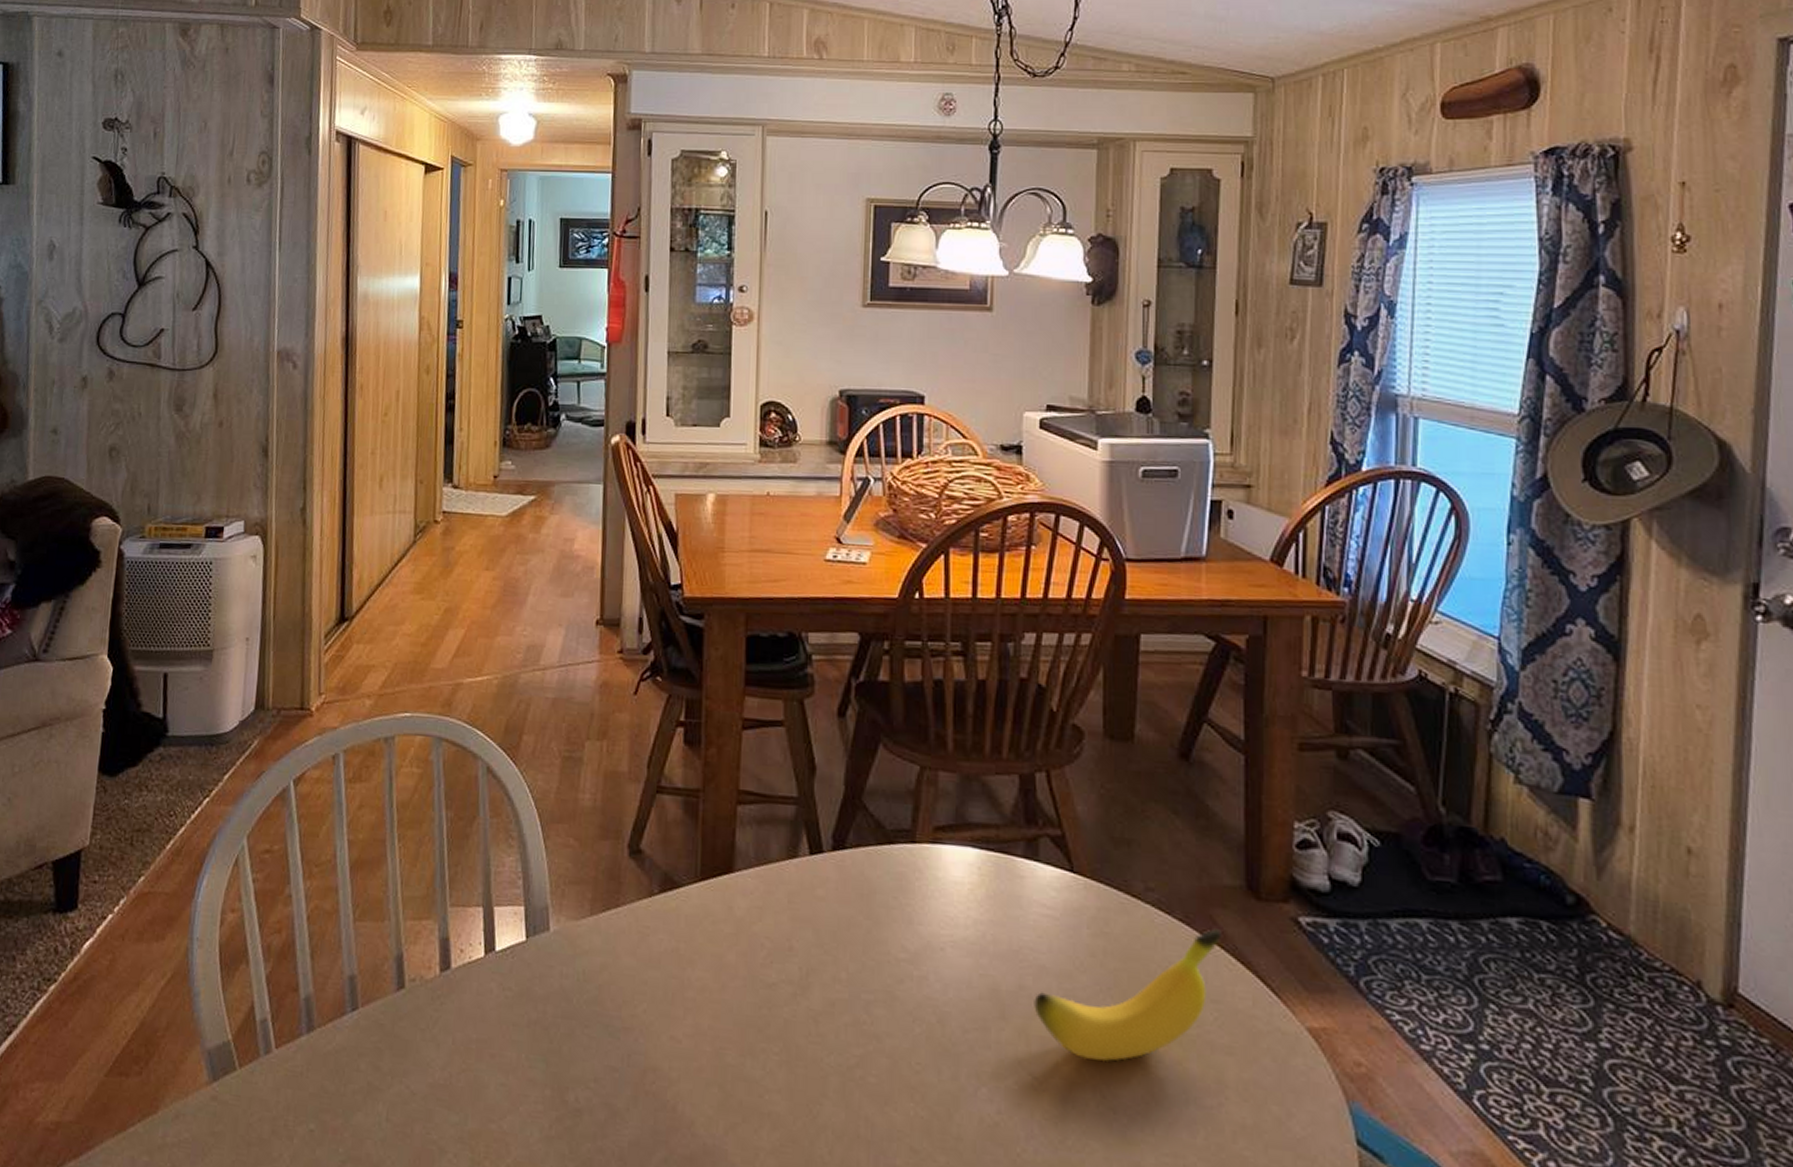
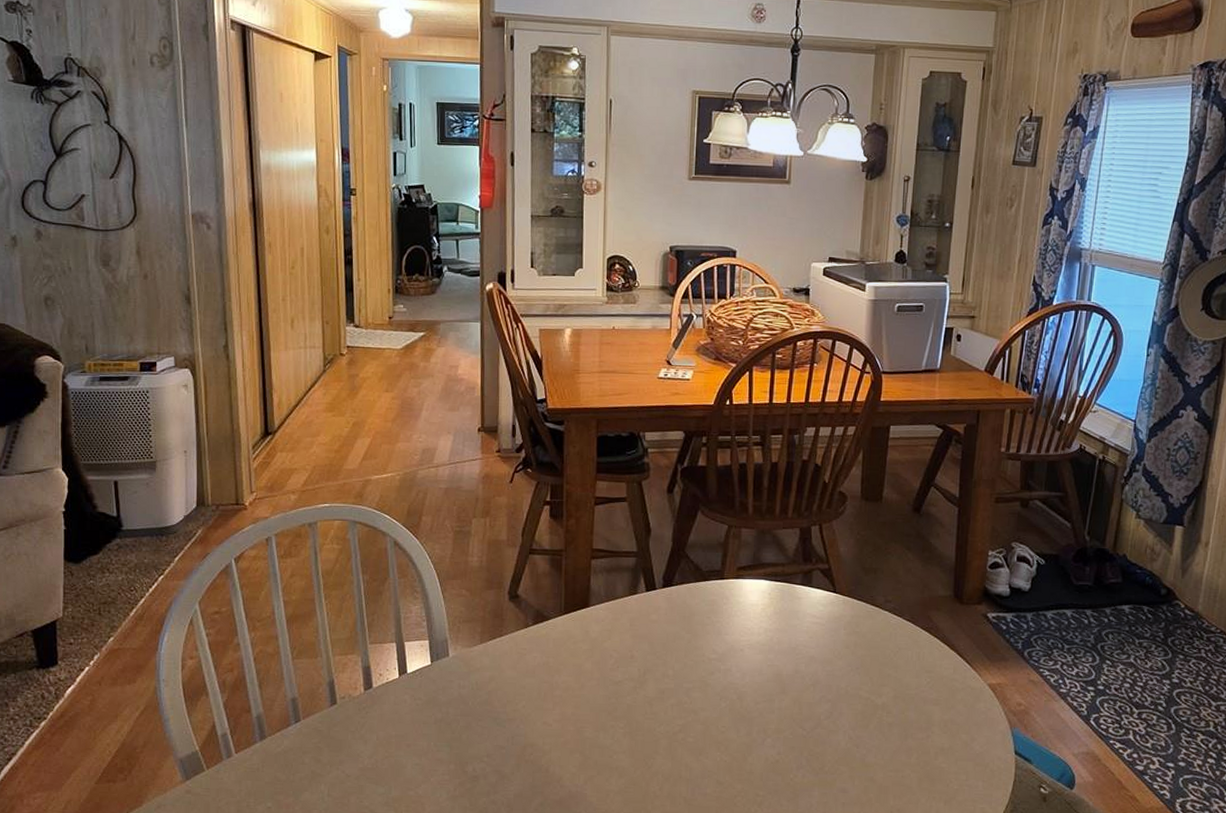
banana: present [1034,929,1222,1062] -> none [805,625,936,716]

